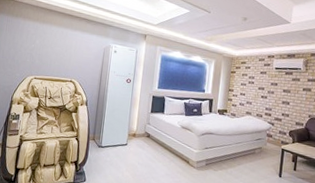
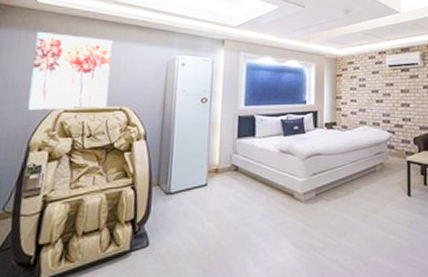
wall art: none [11,17,68,79] -> present [27,31,113,111]

